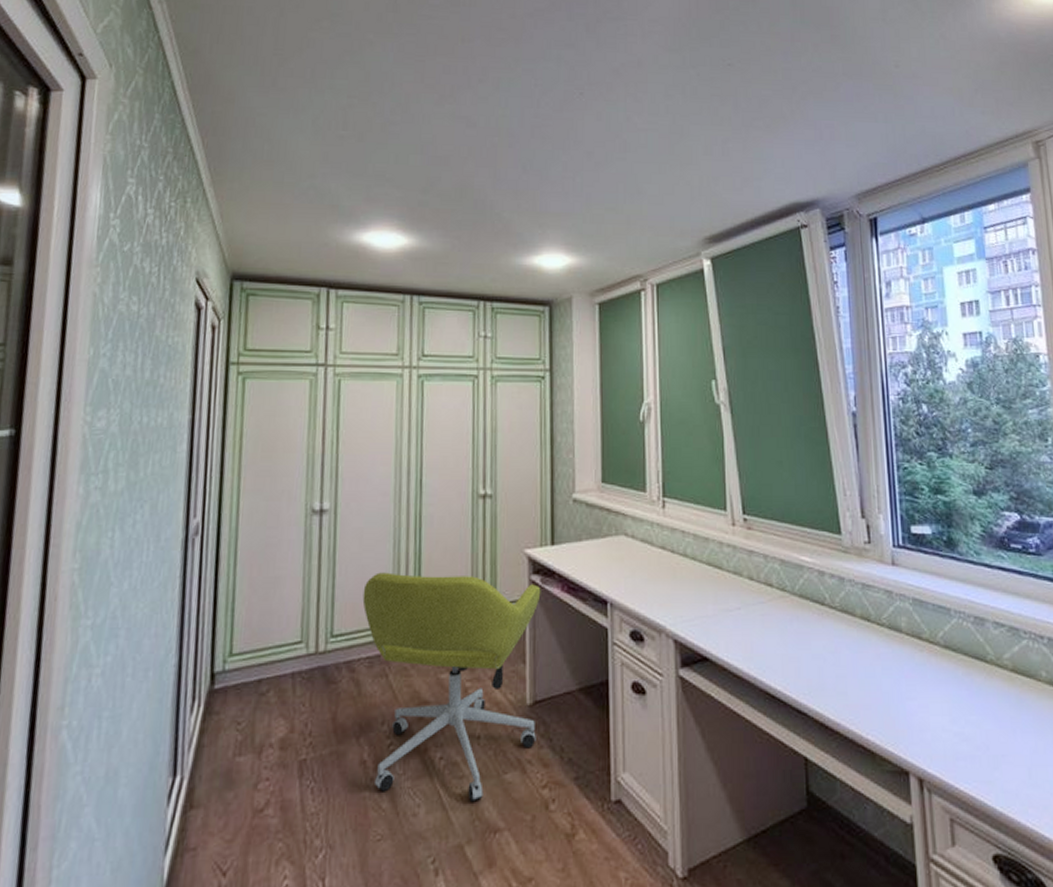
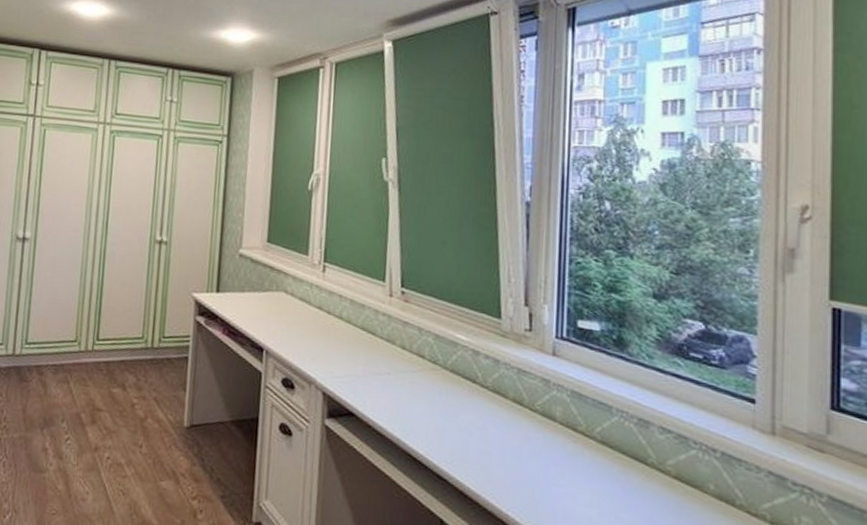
office chair: present [362,572,541,802] -> none [52,296,204,499]

